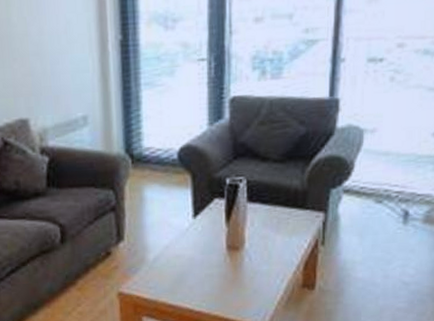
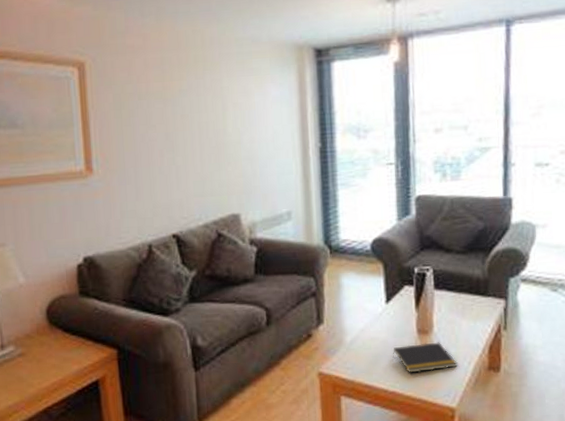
notepad: none [200,259,269,292] -> present [393,342,458,373]

